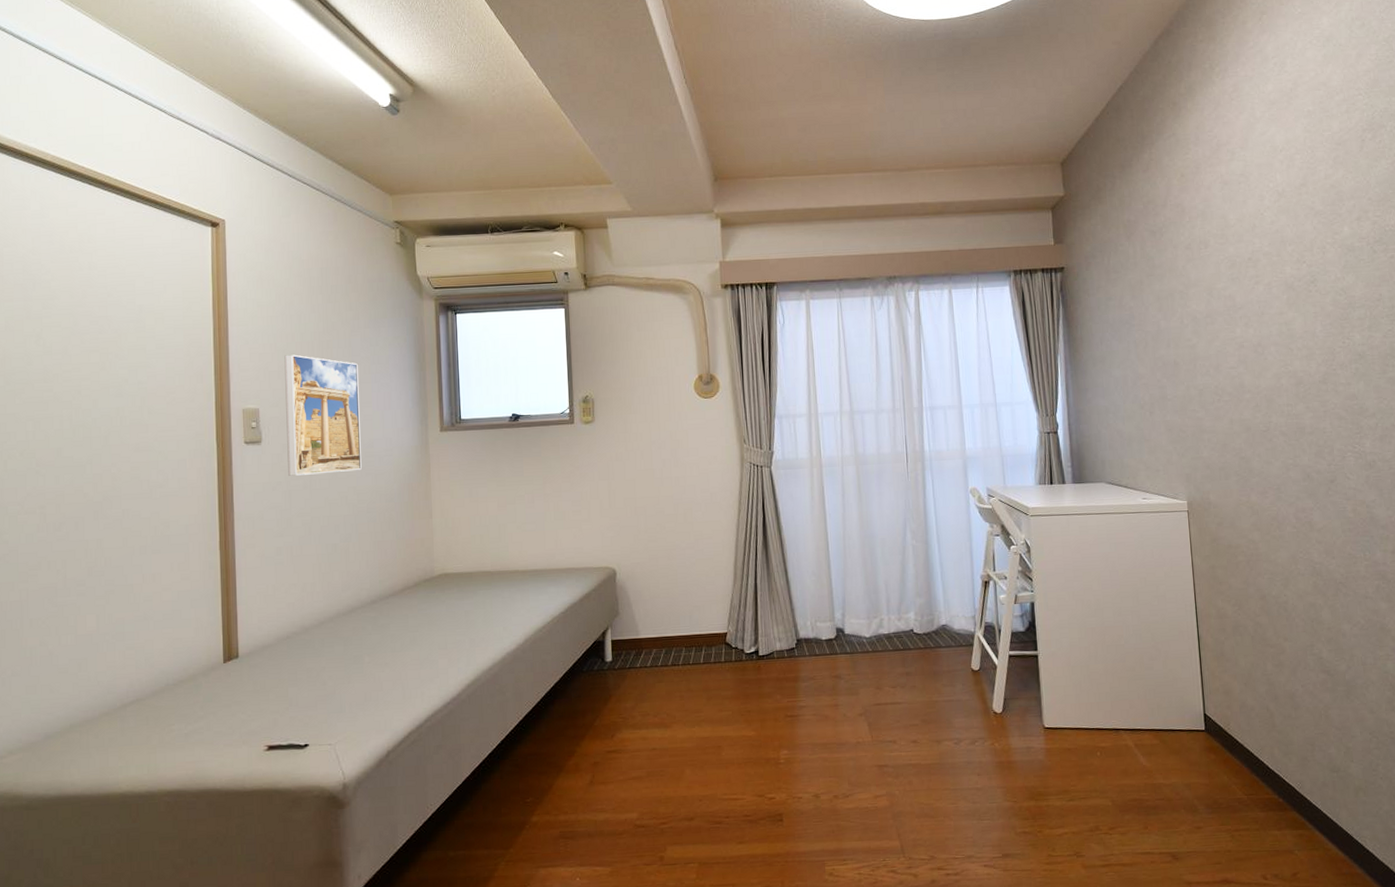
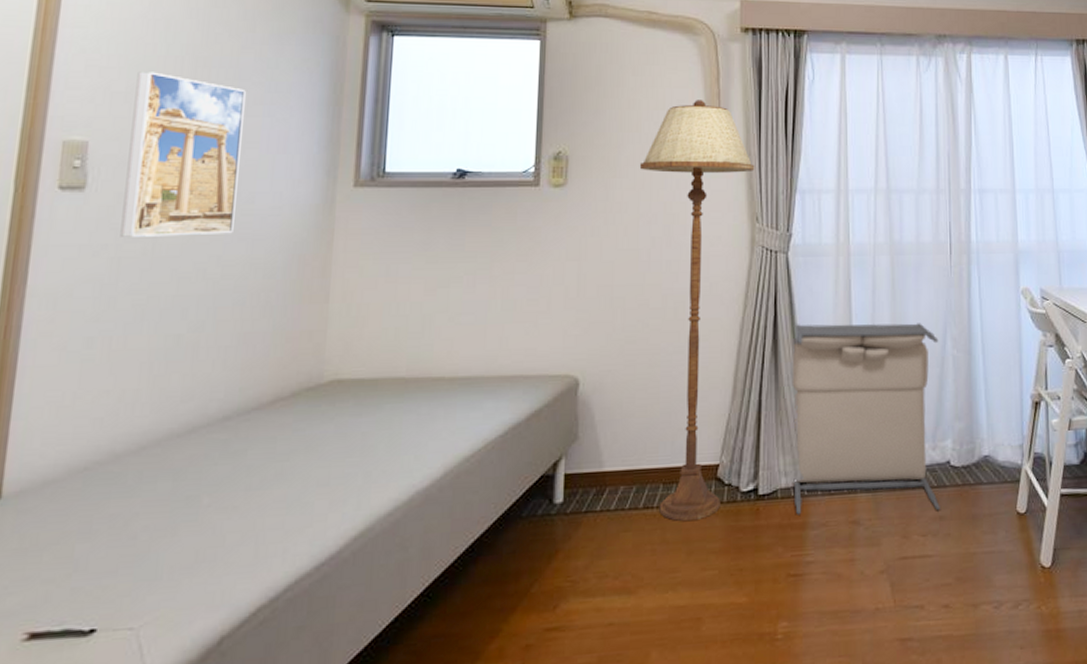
floor lamp: none [648,347,740,676] -> present [639,100,755,522]
laundry hamper: none [779,519,907,671] -> present [792,323,940,515]

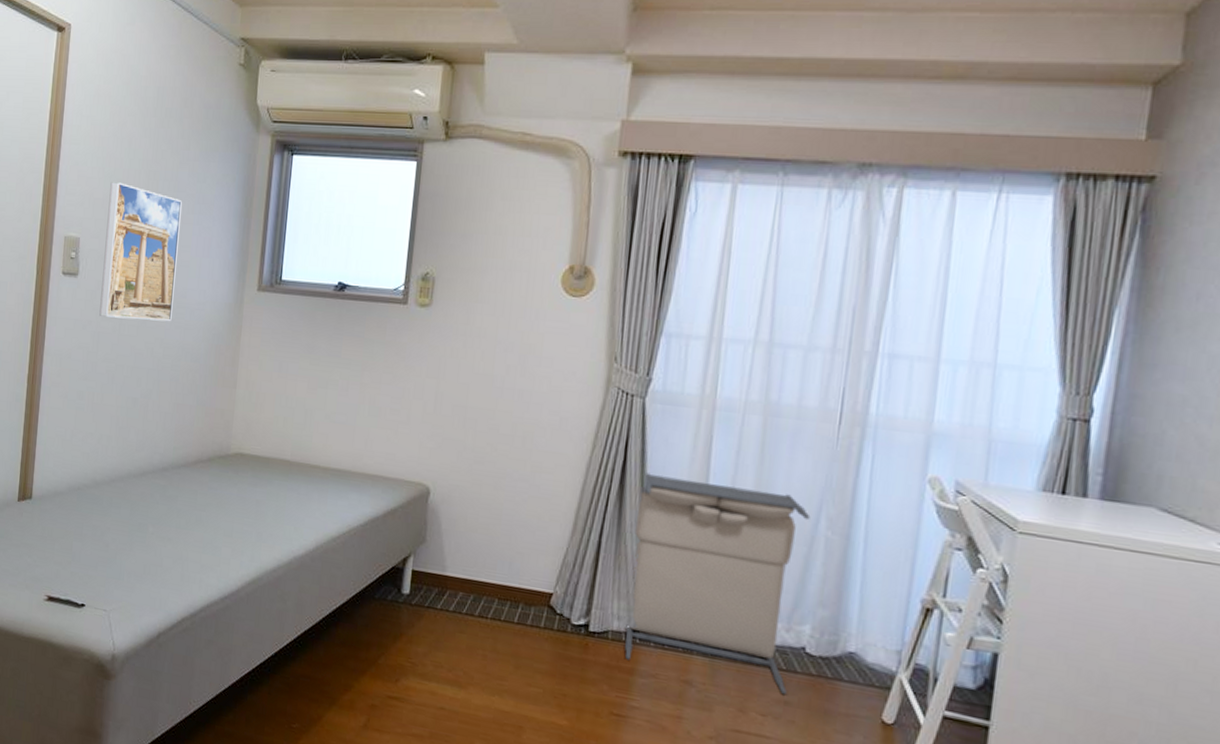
floor lamp: present [639,100,755,522] -> none [492,228,619,640]

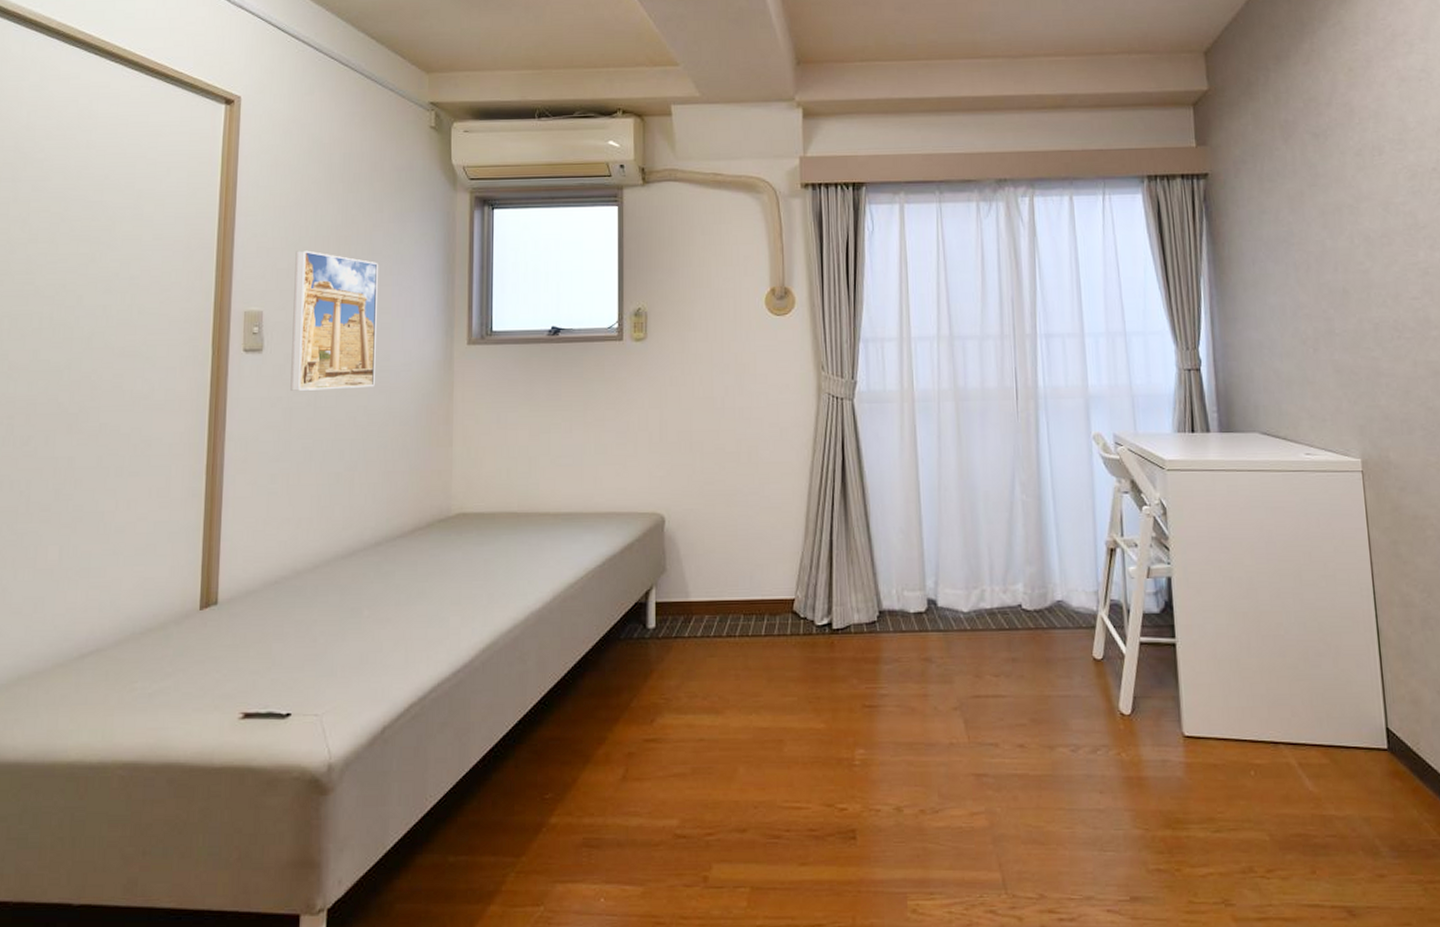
laundry hamper: present [625,472,811,695] -> none [860,468,1013,653]

